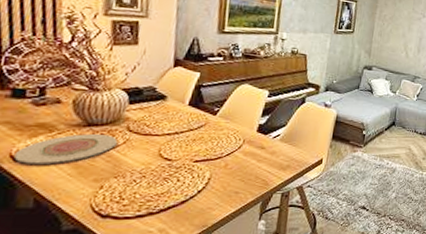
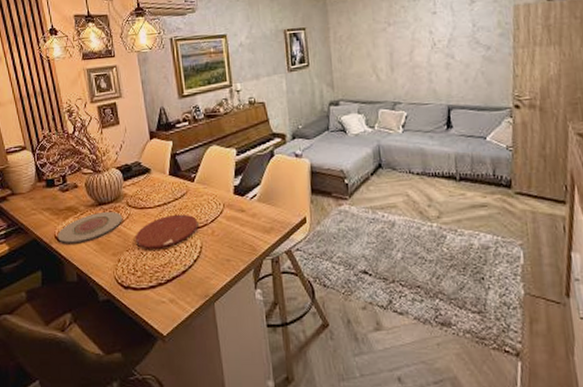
plate: none [129,144,212,178] -> present [136,214,199,249]

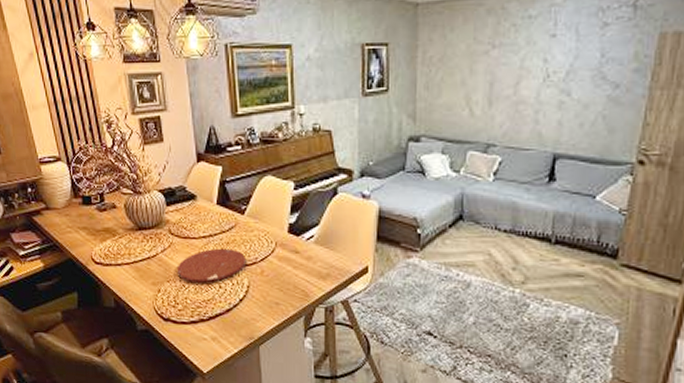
plate: present [57,211,122,243] -> none [94,237,163,268]

